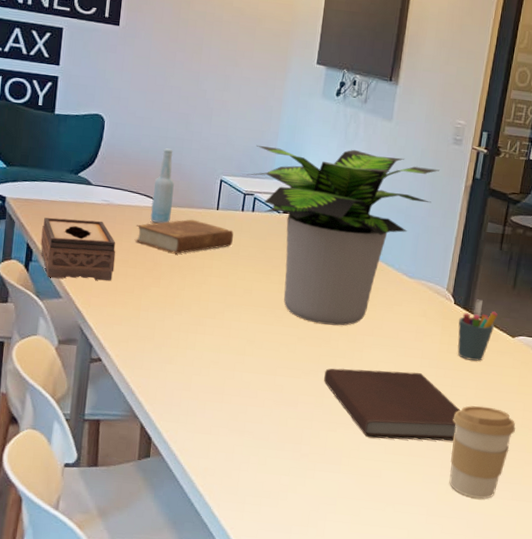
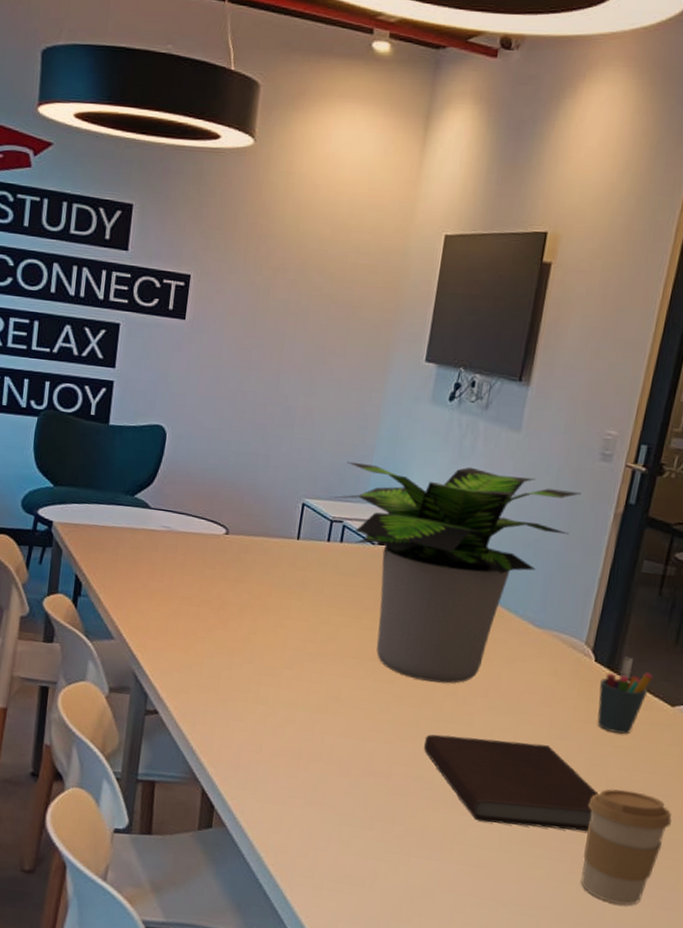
tissue box: present [40,217,116,281] -> none [91,545,177,621]
book: present [134,219,234,254] -> none [198,550,317,592]
bottle: present [149,148,174,224] -> none [217,465,247,555]

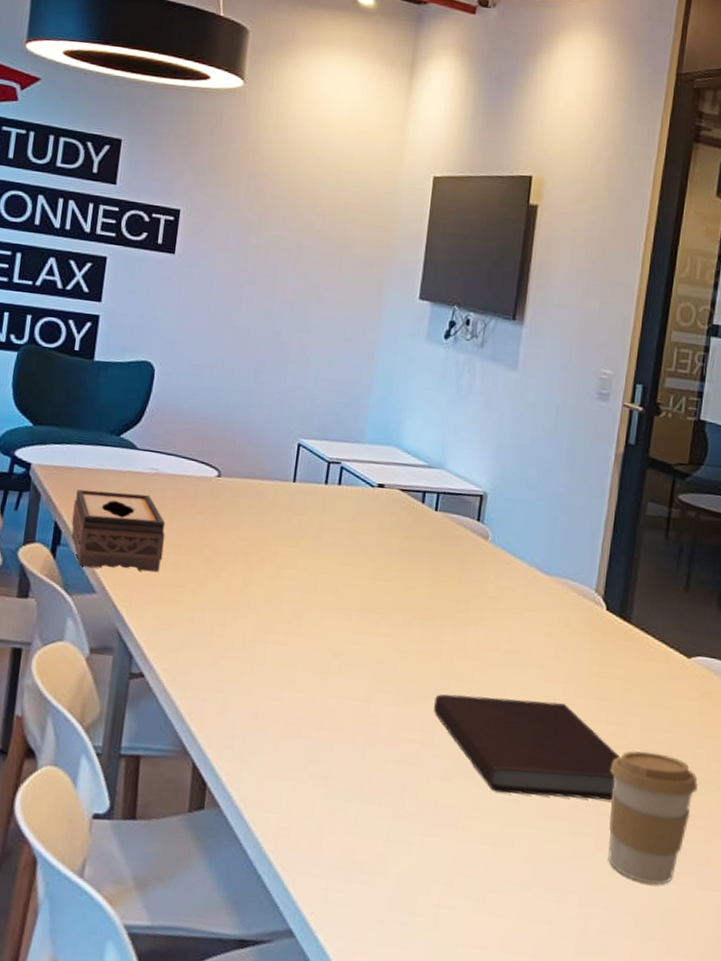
tissue box: none [91,545,177,621] -> present [71,489,165,572]
potted plant: present [329,461,582,684] -> none [325,399,581,637]
pen holder: present [597,657,653,734] -> none [612,604,666,689]

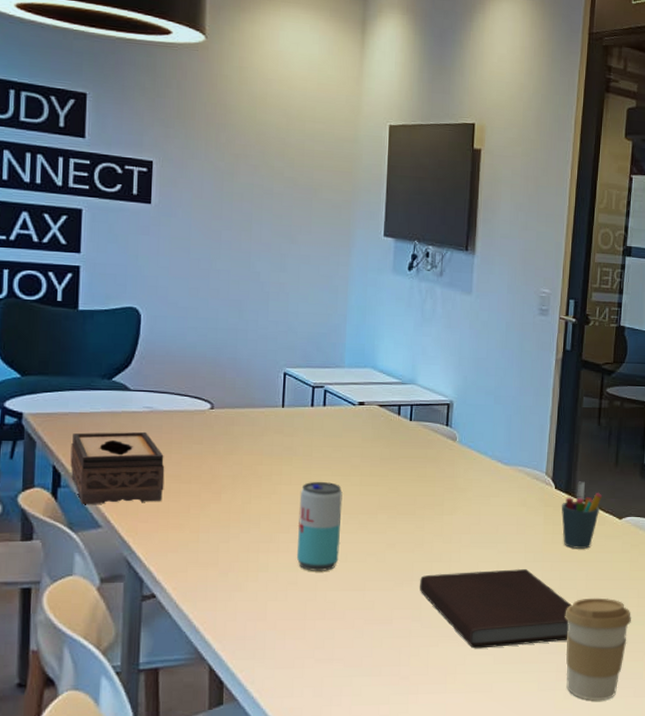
beverage can: none [296,569,353,673] -> present [296,482,343,571]
pen holder: none [612,604,666,689] -> present [561,481,602,549]

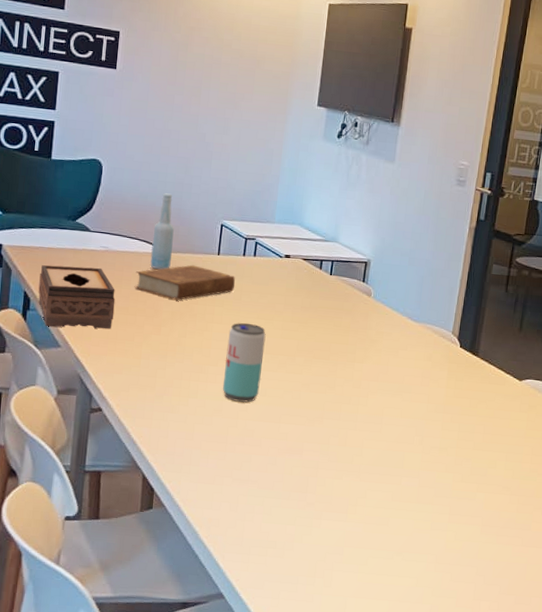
book: none [186,420,304,463] -> present [134,265,235,301]
bottle: none [203,341,230,429] -> present [149,193,174,270]
notebook: present [420,569,572,649] -> none [329,414,468,487]
pen holder: present [561,481,602,549] -> none [464,342,504,405]
coffee cup: present [565,597,631,701] -> none [458,450,524,546]

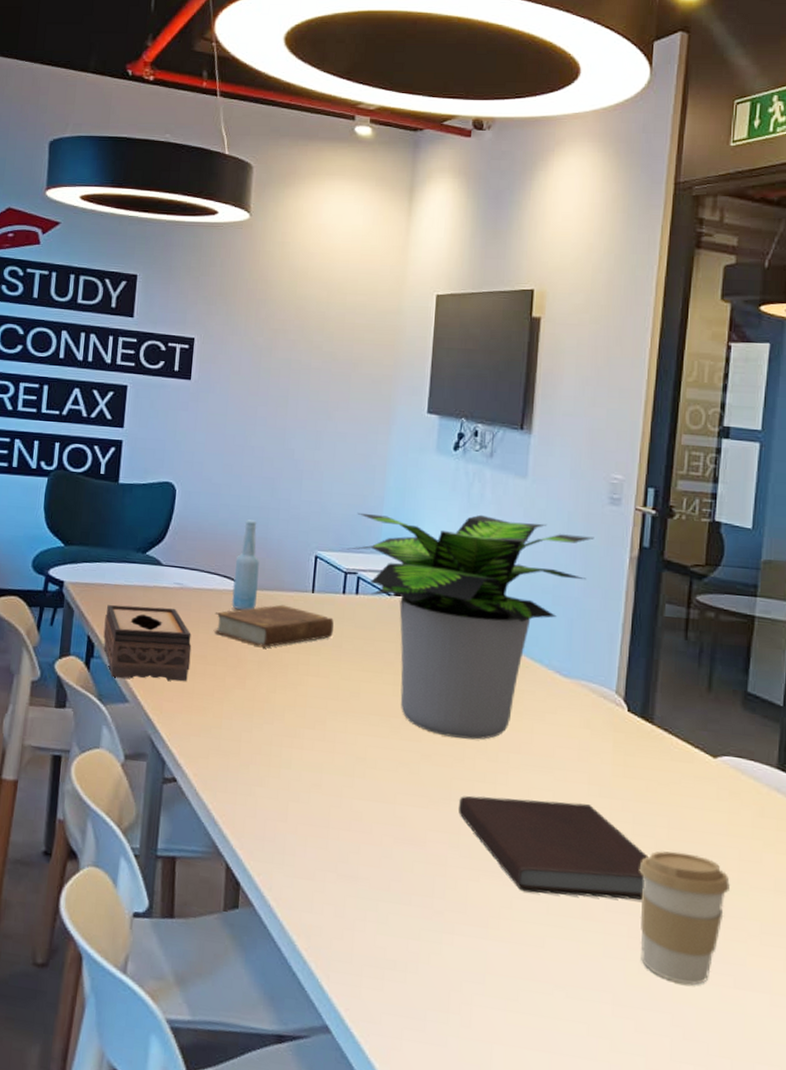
beverage can: present [222,323,266,403] -> none [321,676,374,777]
potted plant: none [243,188,444,372] -> present [341,512,594,740]
notebook: none [329,414,468,487] -> present [459,795,648,900]
coffee cup: none [458,450,524,546] -> present [639,851,730,986]

